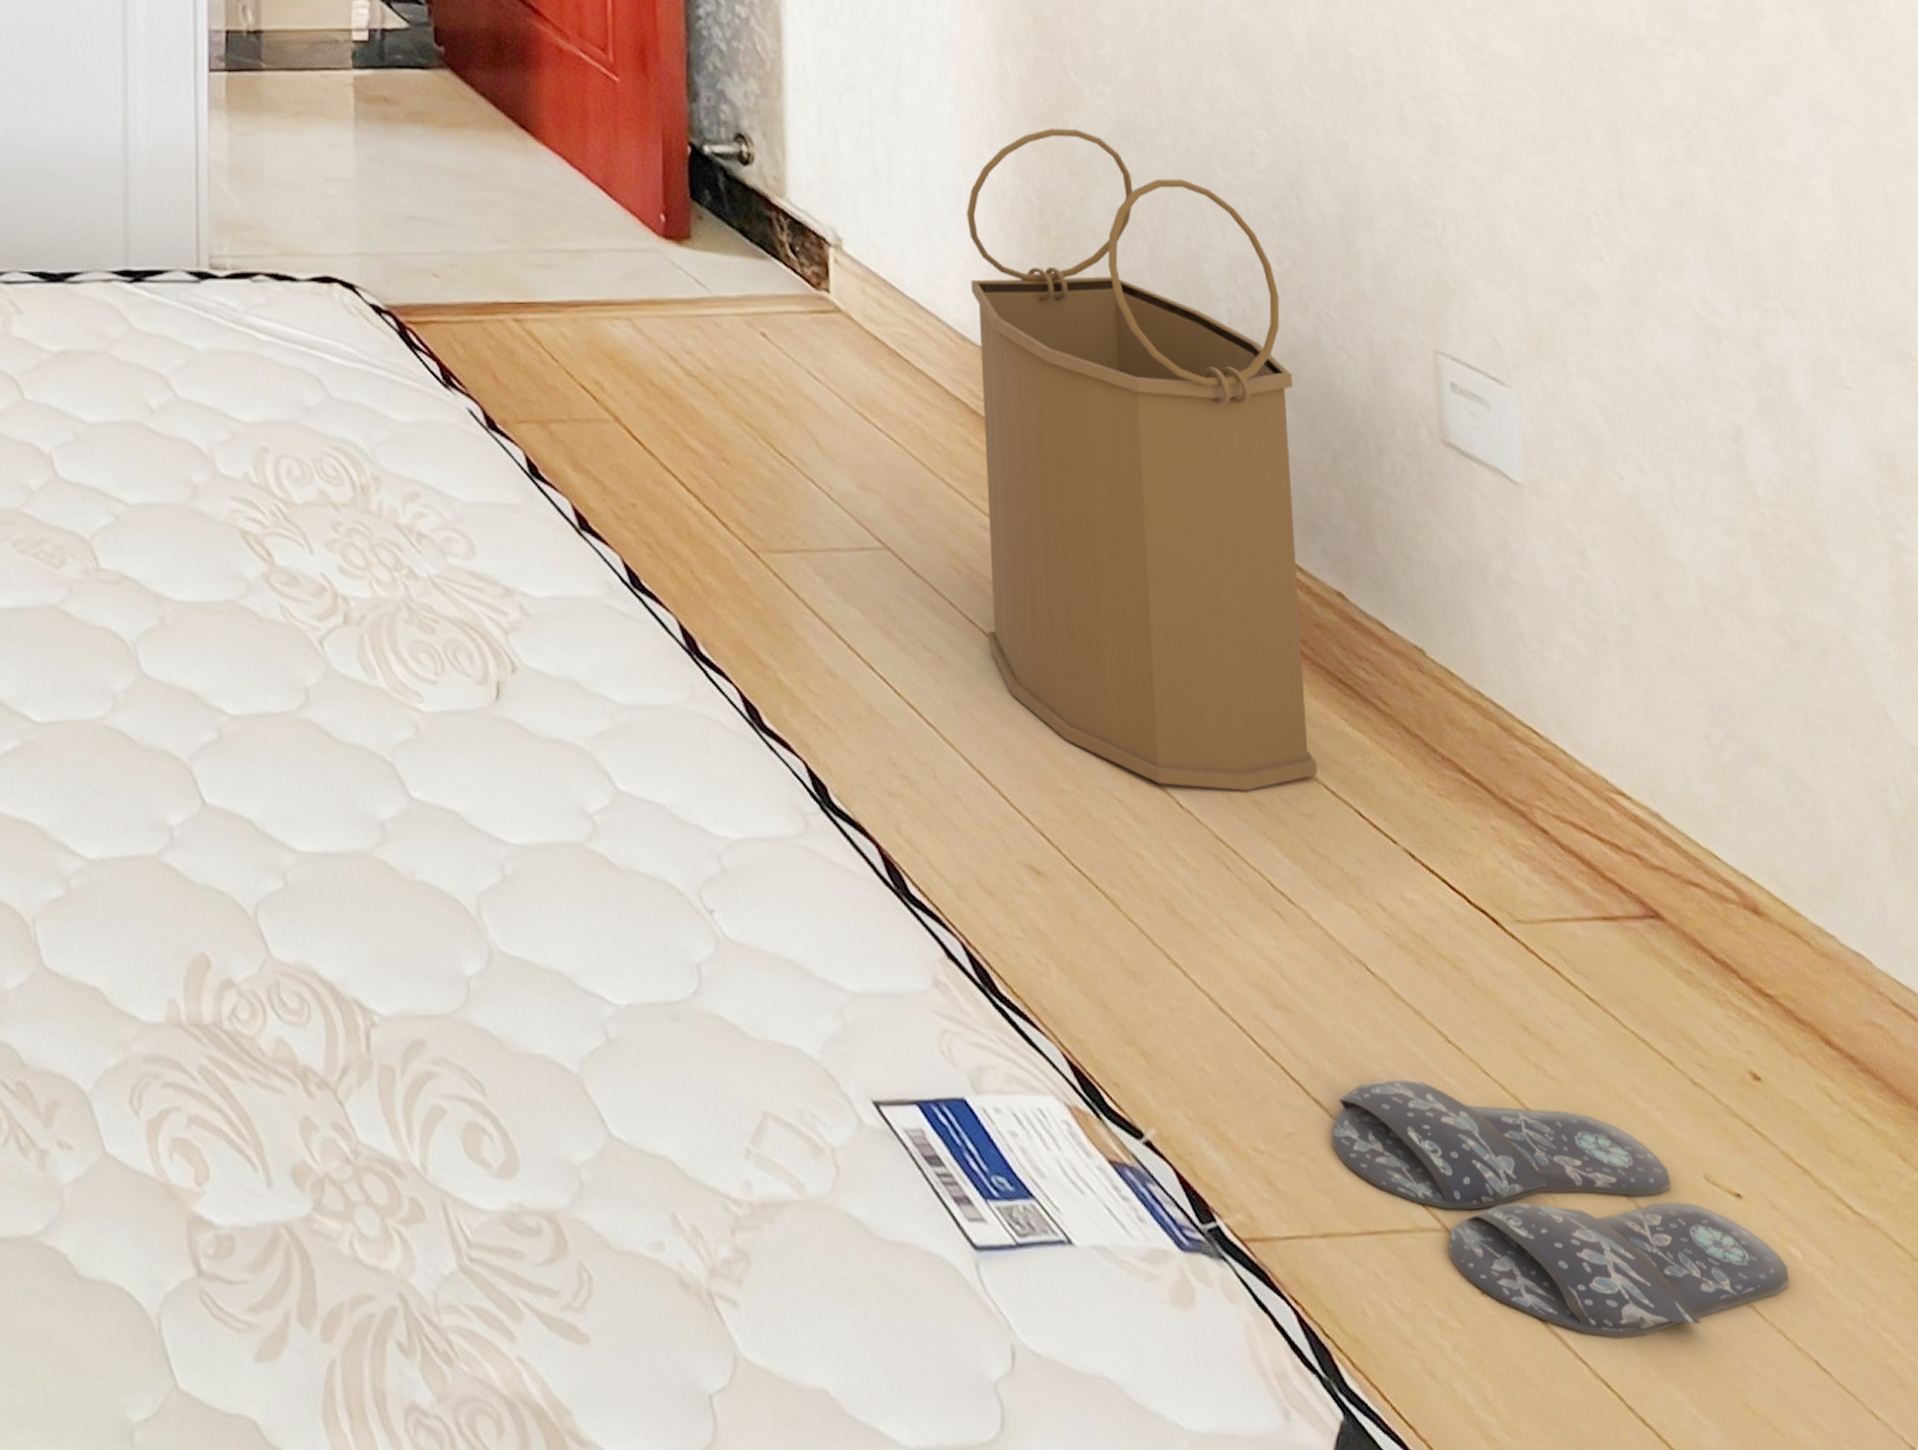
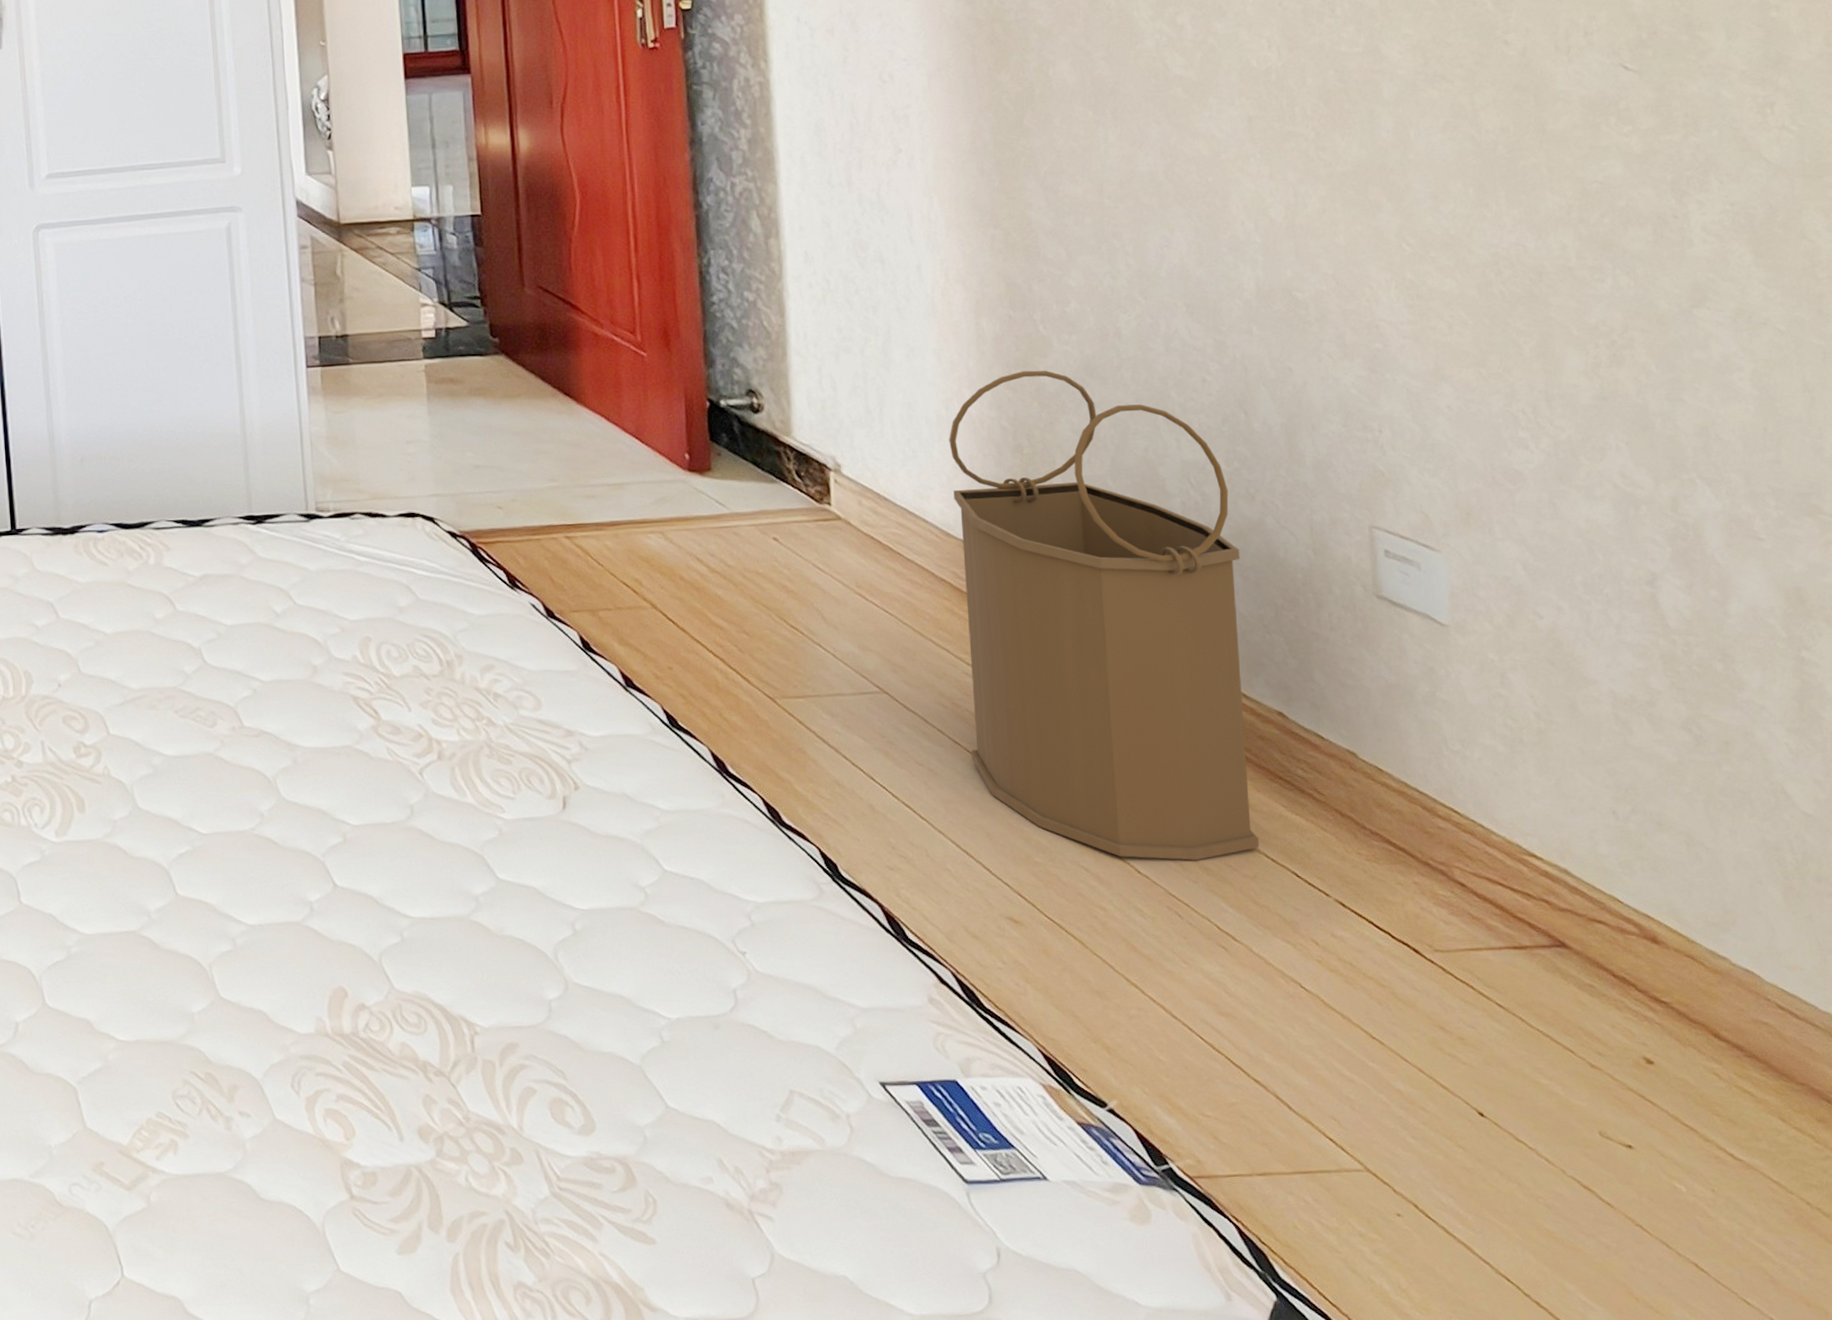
slippers: present [1332,1079,1790,1337] -> none [1270,1065,1674,1246]

